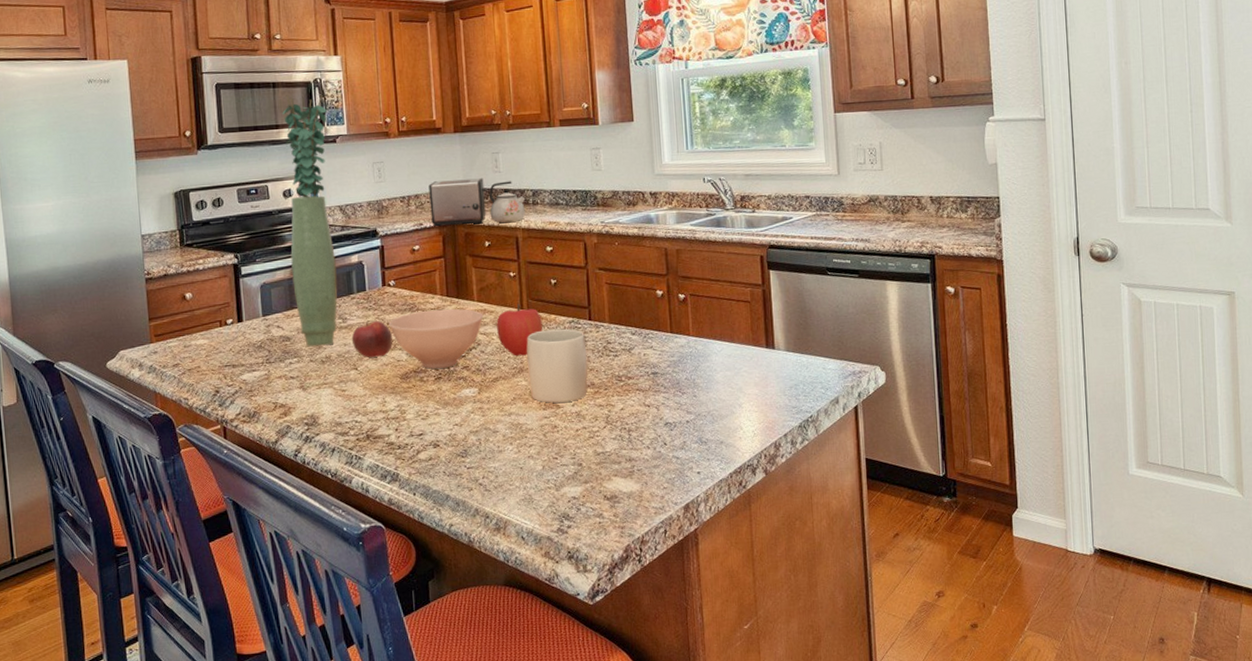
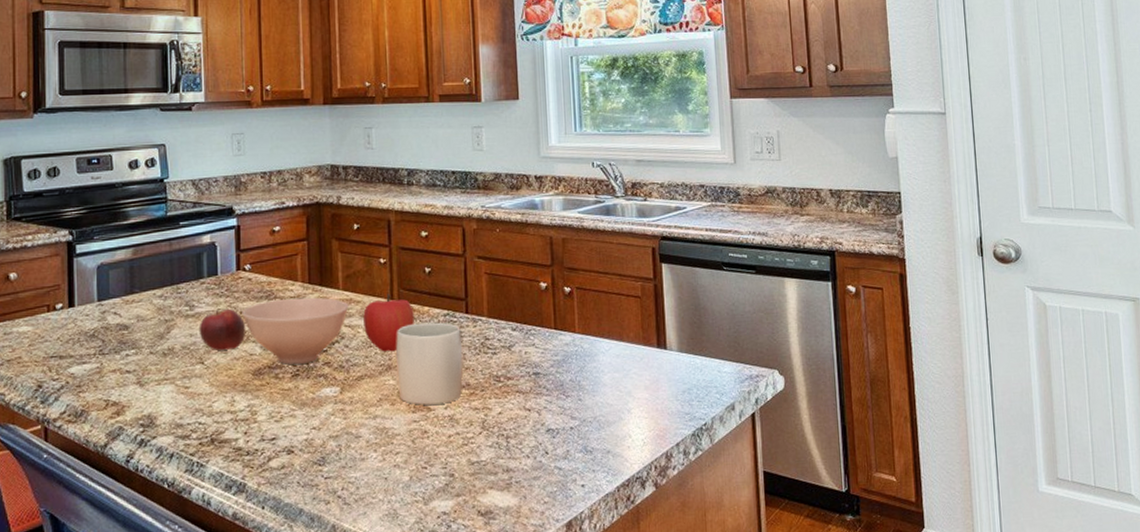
vase: present [282,95,338,347] -> none [132,57,186,337]
toaster: present [428,178,487,227] -> none [293,155,358,206]
kettle: present [488,181,526,224] -> none [359,159,400,205]

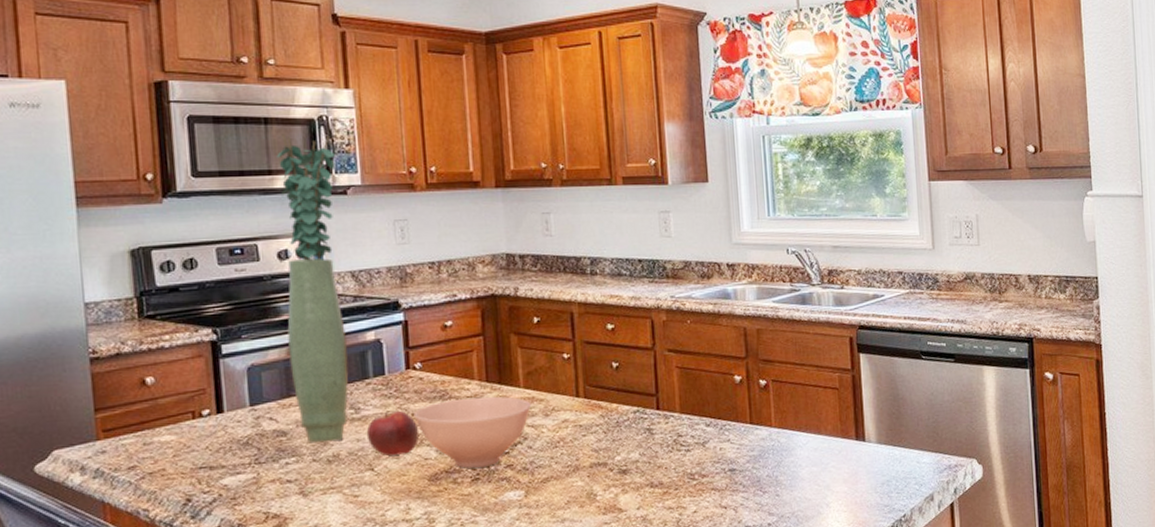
vase: none [132,57,186,337] -> present [277,134,349,443]
fruit: present [363,293,415,352] -> none [547,390,603,453]
mug: present [395,322,464,405] -> none [582,419,656,507]

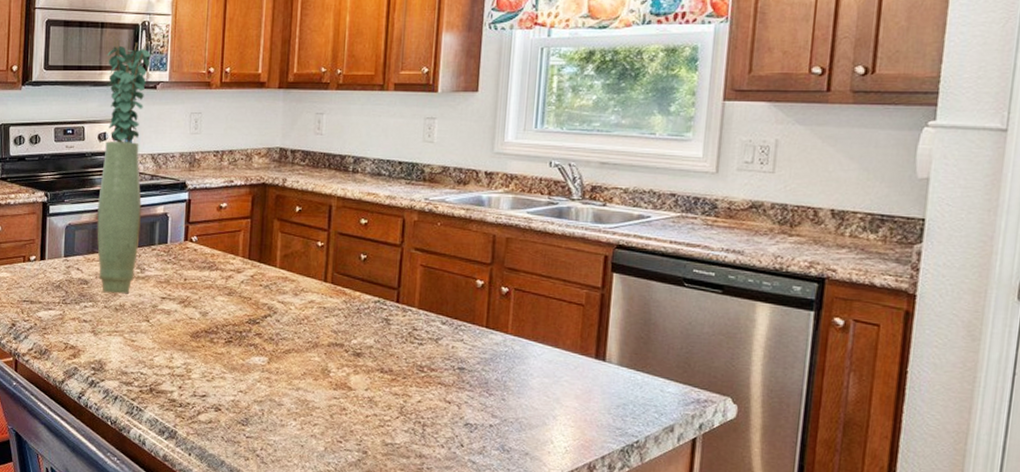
fruit: present [366,410,420,456] -> none [147,274,189,312]
bowl: present [413,396,532,469] -> none [185,270,284,332]

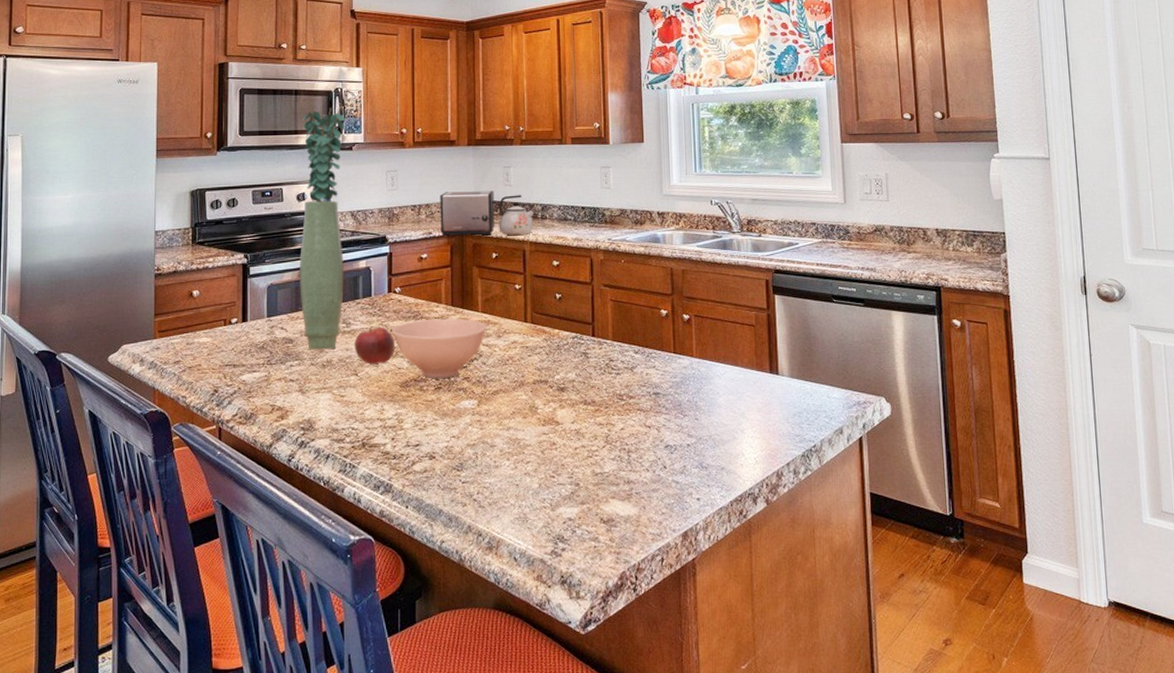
fruit: none [147,274,189,312] -> present [354,326,396,364]
bowl: none [185,270,284,332] -> present [392,318,487,378]
toaster: none [242,138,305,187] -> present [440,191,497,236]
kettle: none [305,145,346,190] -> present [498,195,535,236]

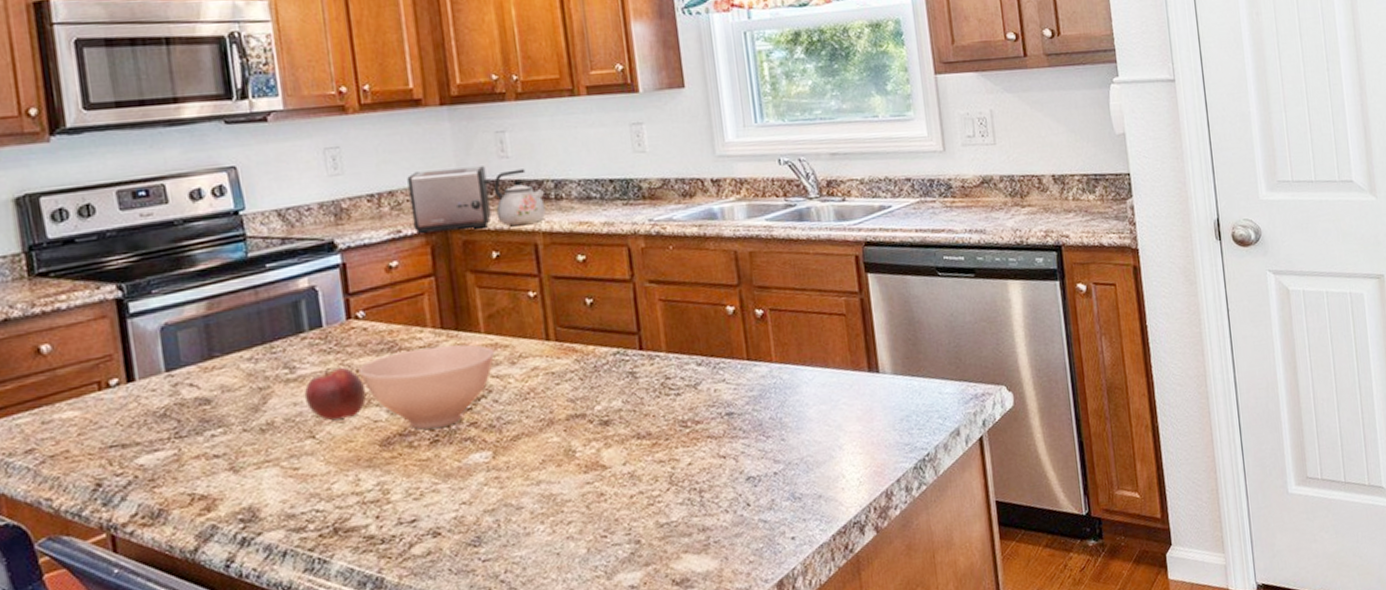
vase: present [300,102,345,350] -> none [182,55,282,410]

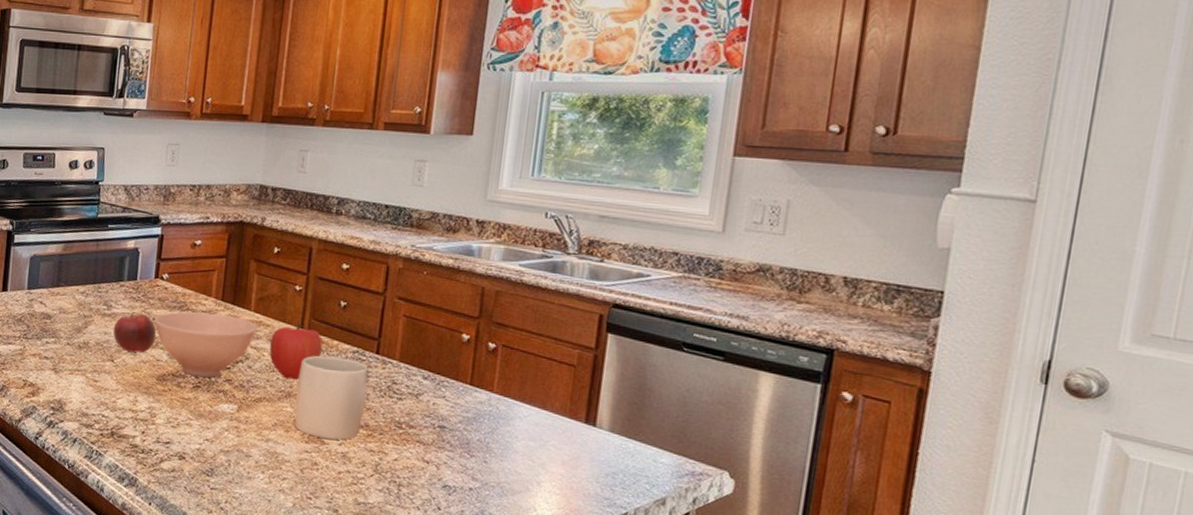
toaster: present [407,166,491,234] -> none [219,173,287,227]
kettle: present [493,169,546,227] -> none [285,183,329,232]
fruit: none [513,333,578,405] -> present [269,321,323,380]
mug: none [556,362,643,464] -> present [294,355,369,440]

